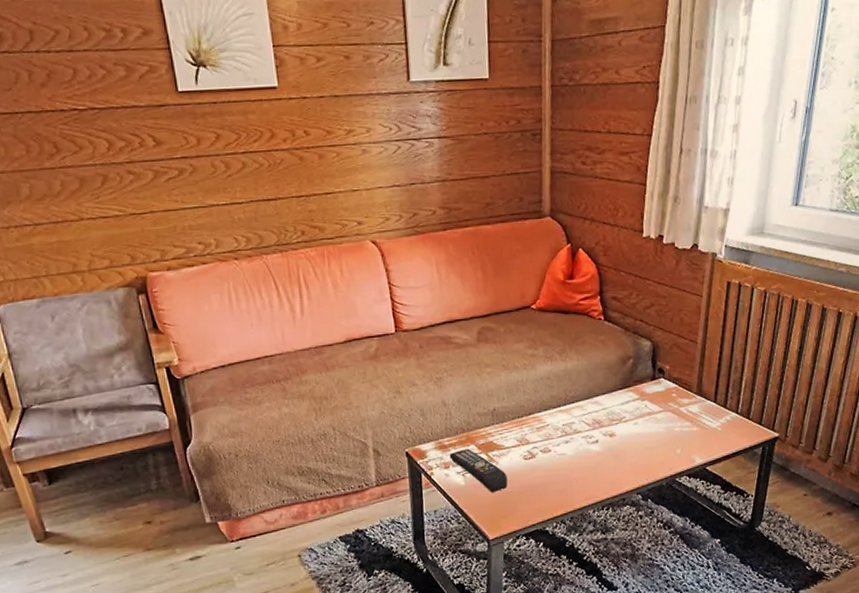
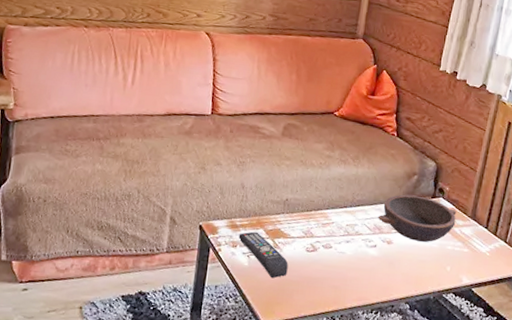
bowl: none [595,380,681,429] -> present [377,194,457,242]

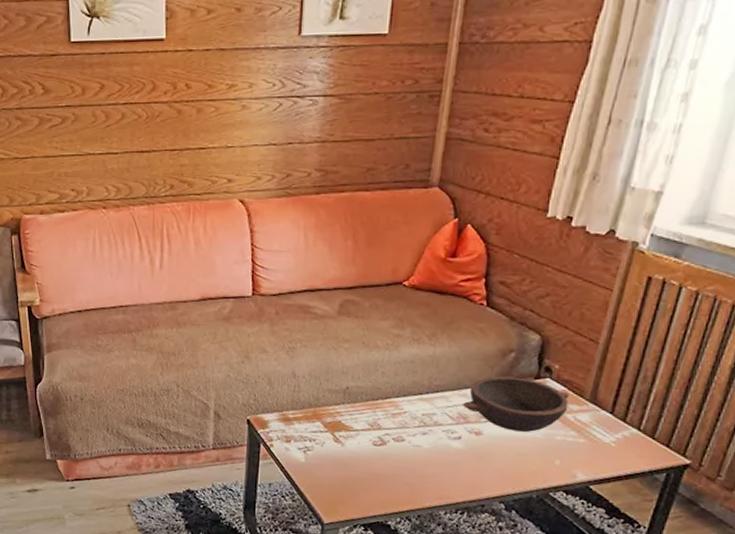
remote control: present [238,231,288,278] -> none [292,424,352,475]

